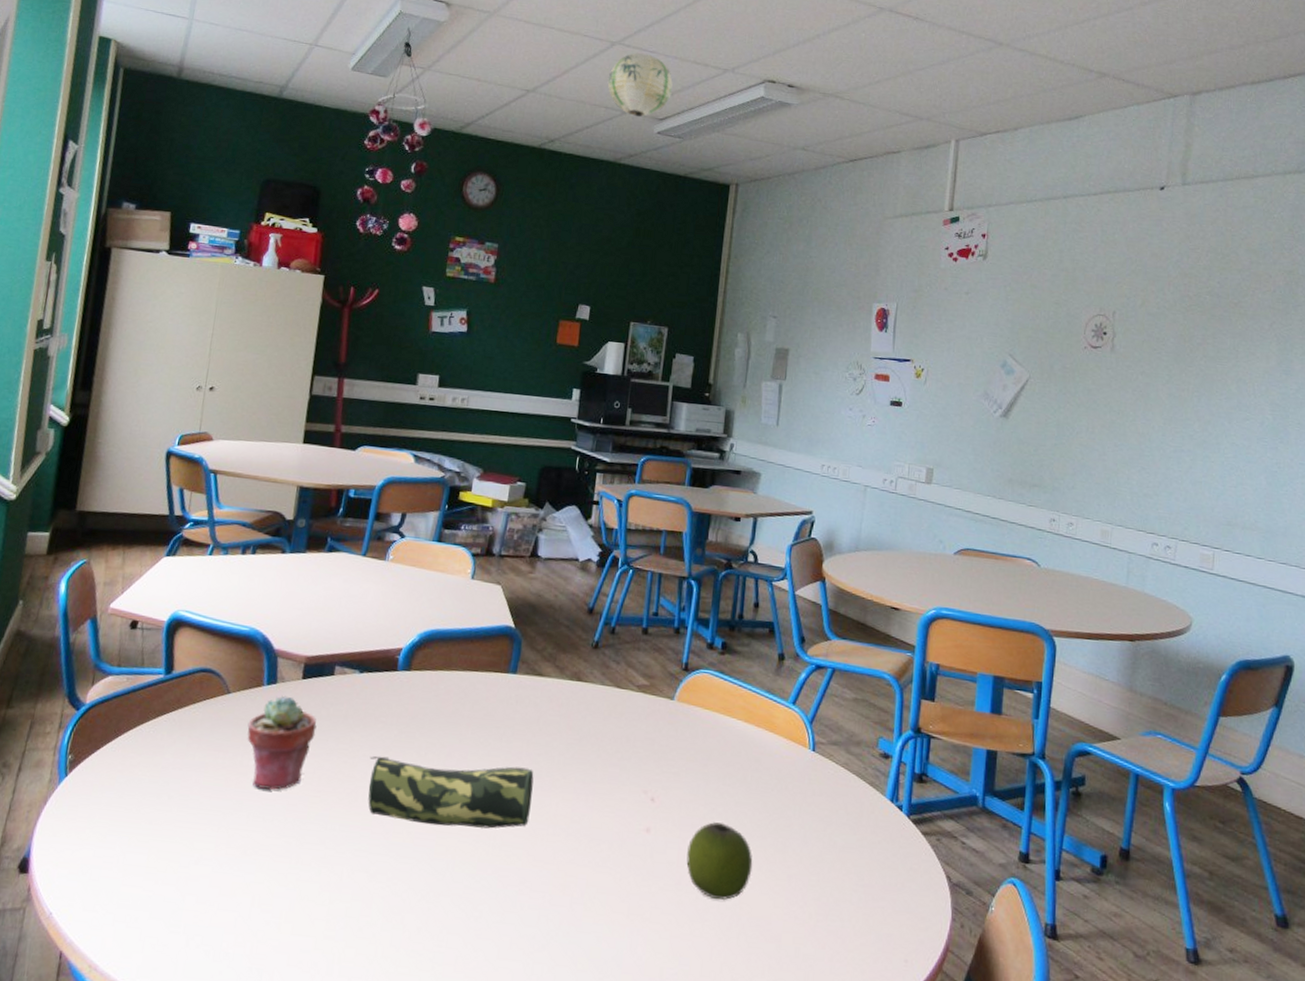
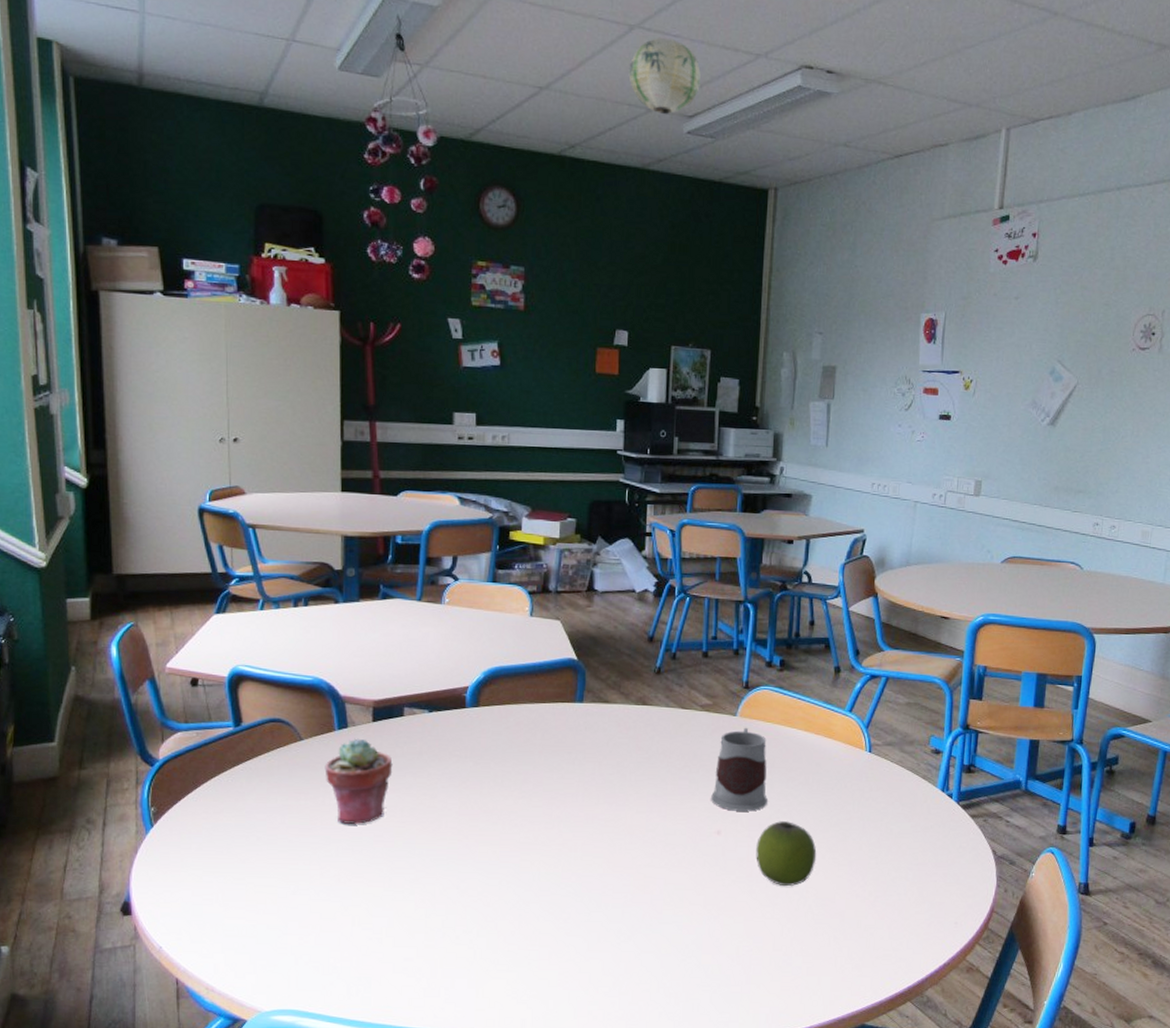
pencil case: present [368,756,534,829] -> none [448,786,608,844]
mug: none [642,713,704,809] -> present [711,727,769,812]

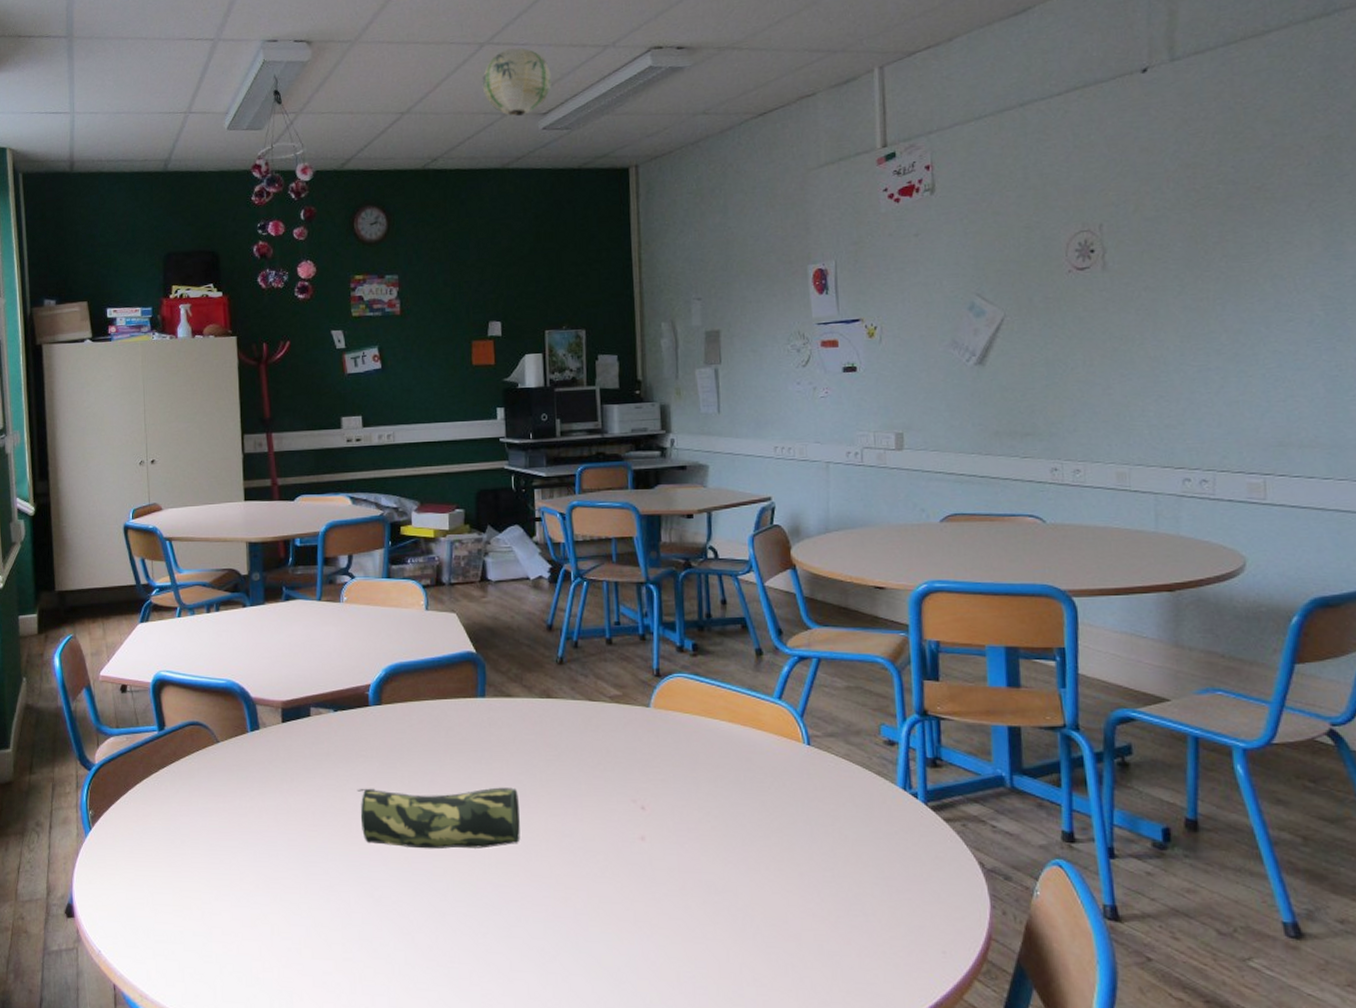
potted succulent: present [325,738,393,824] -> none [240,740,303,828]
pencil case: none [448,786,608,844] -> present [357,787,520,849]
mug: present [711,727,769,812] -> none [630,719,696,814]
apple: present [756,821,817,886] -> none [687,825,760,901]

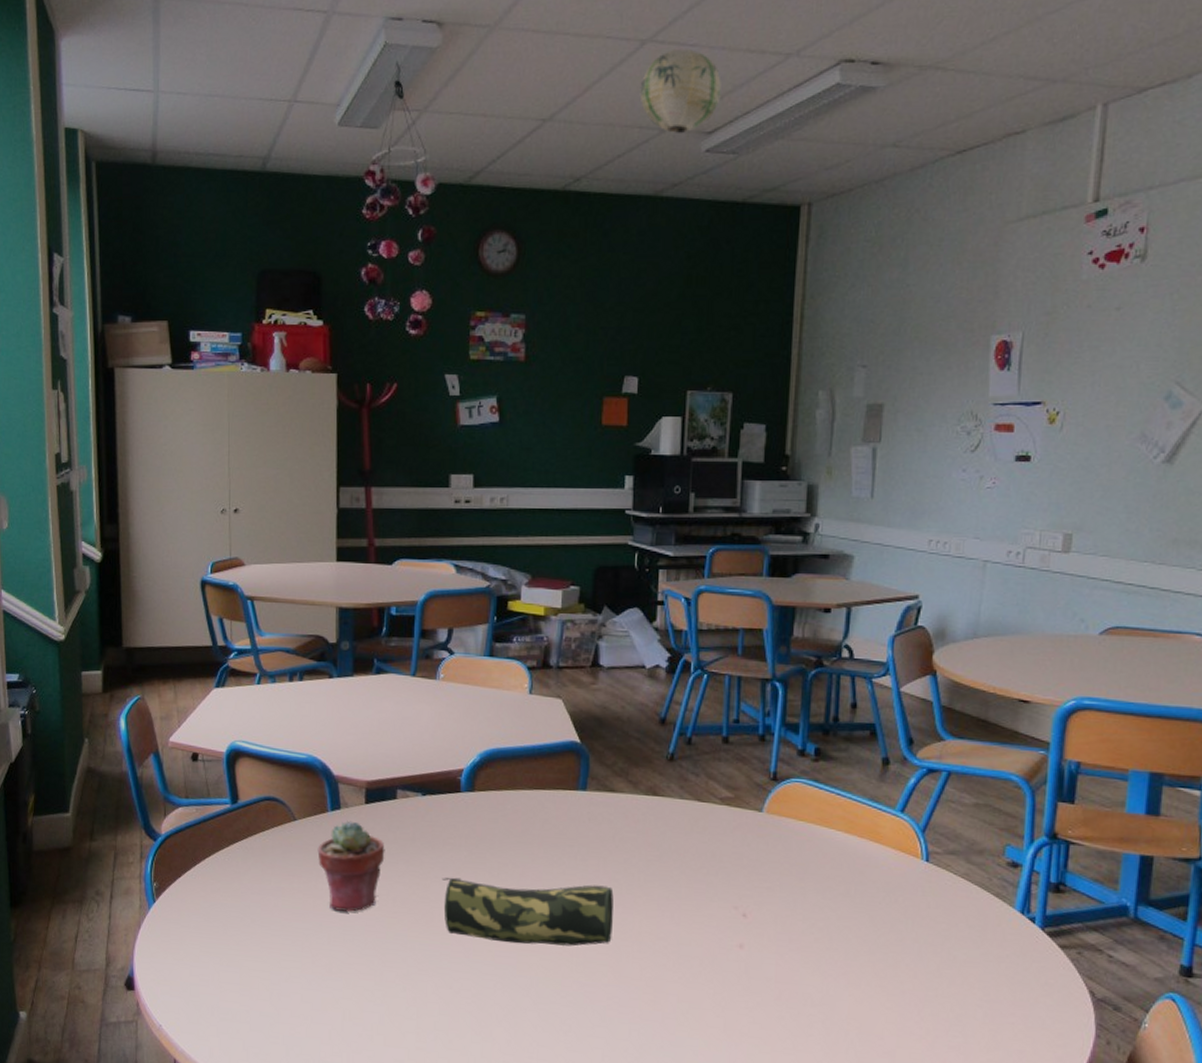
potted succulent: none [240,740,303,828] -> present [317,820,385,912]

